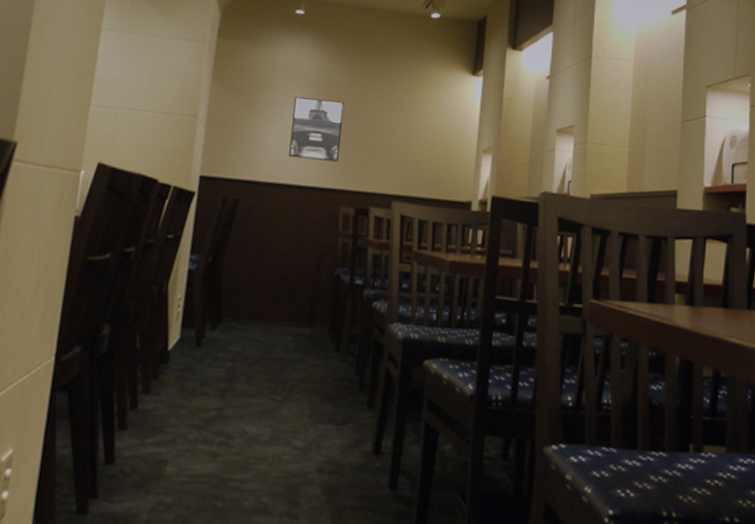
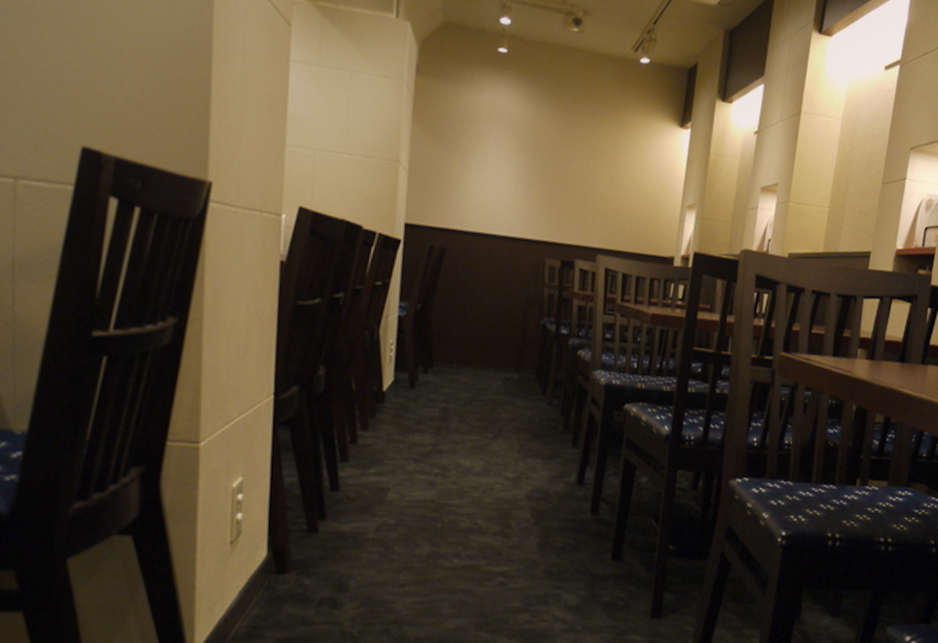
wall art: present [289,97,345,162] -> none [494,144,551,213]

